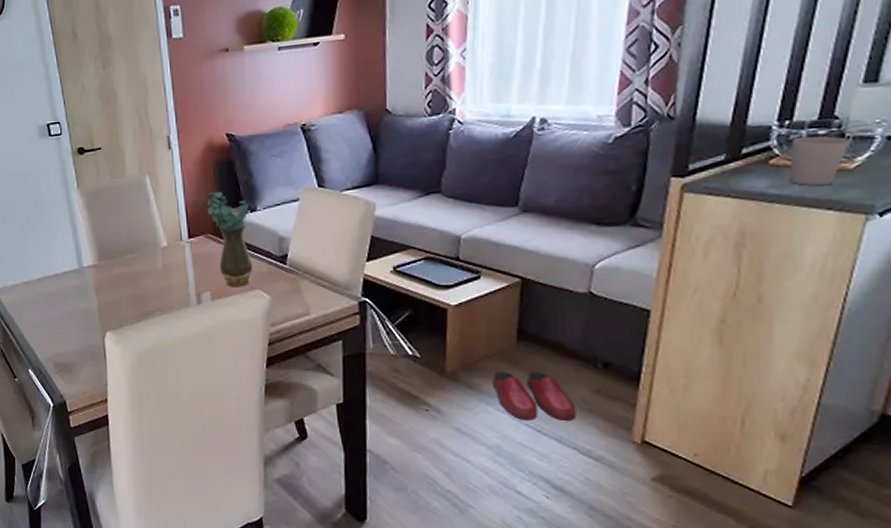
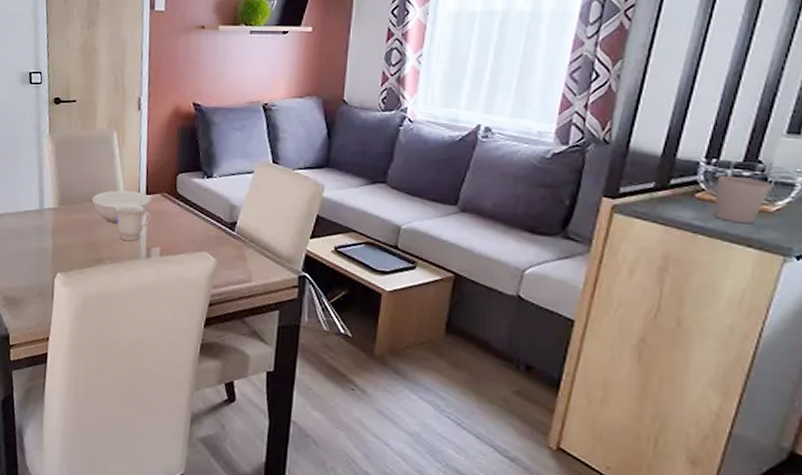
bowl: none [132,236,195,274] -> present [91,190,151,225]
mug: none [158,250,197,290] -> present [115,204,151,242]
vase: present [203,190,253,288] -> none [164,152,206,247]
slippers: present [492,370,576,420] -> none [418,360,496,418]

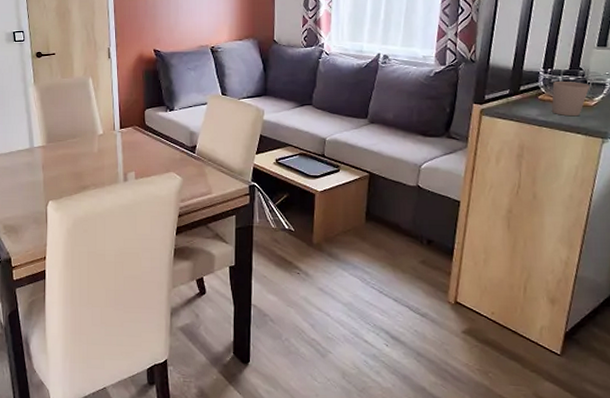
bowl: present [91,190,151,225] -> none [74,127,125,156]
mug: present [115,204,151,242] -> none [95,138,126,169]

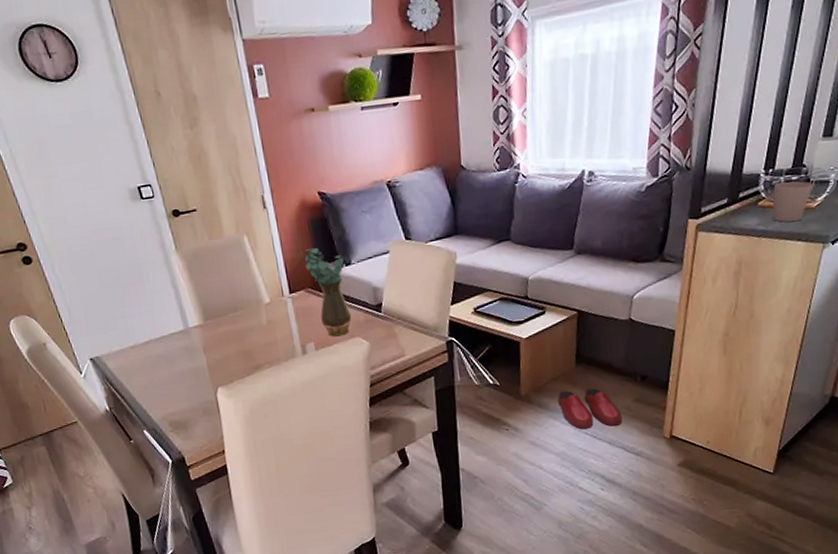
vase: none [134,92,169,170] -> present [300,246,352,337]
slippers: none [347,244,408,284] -> present [558,387,622,430]

